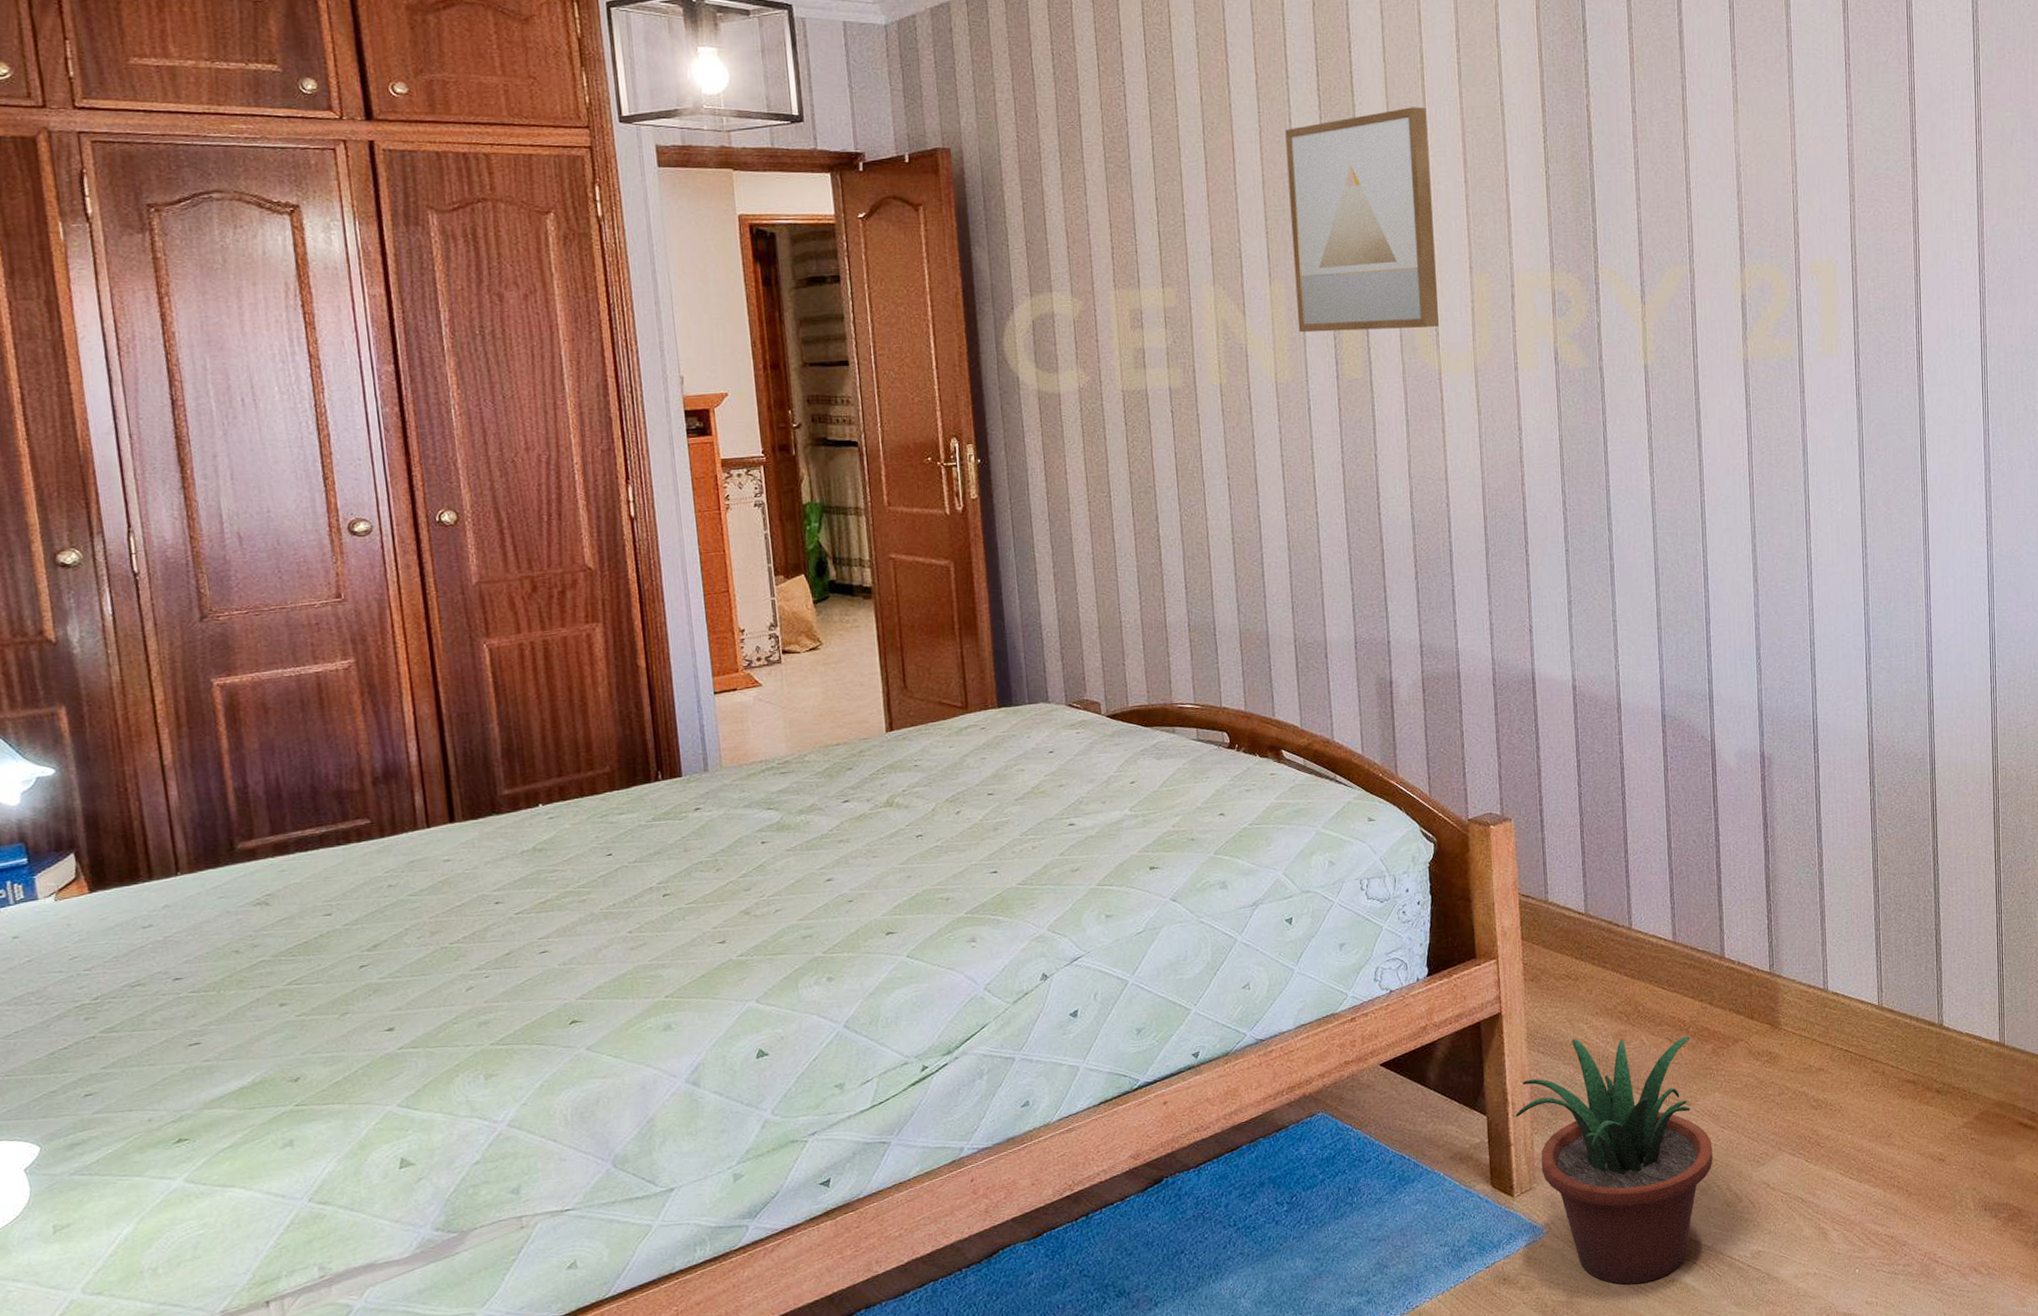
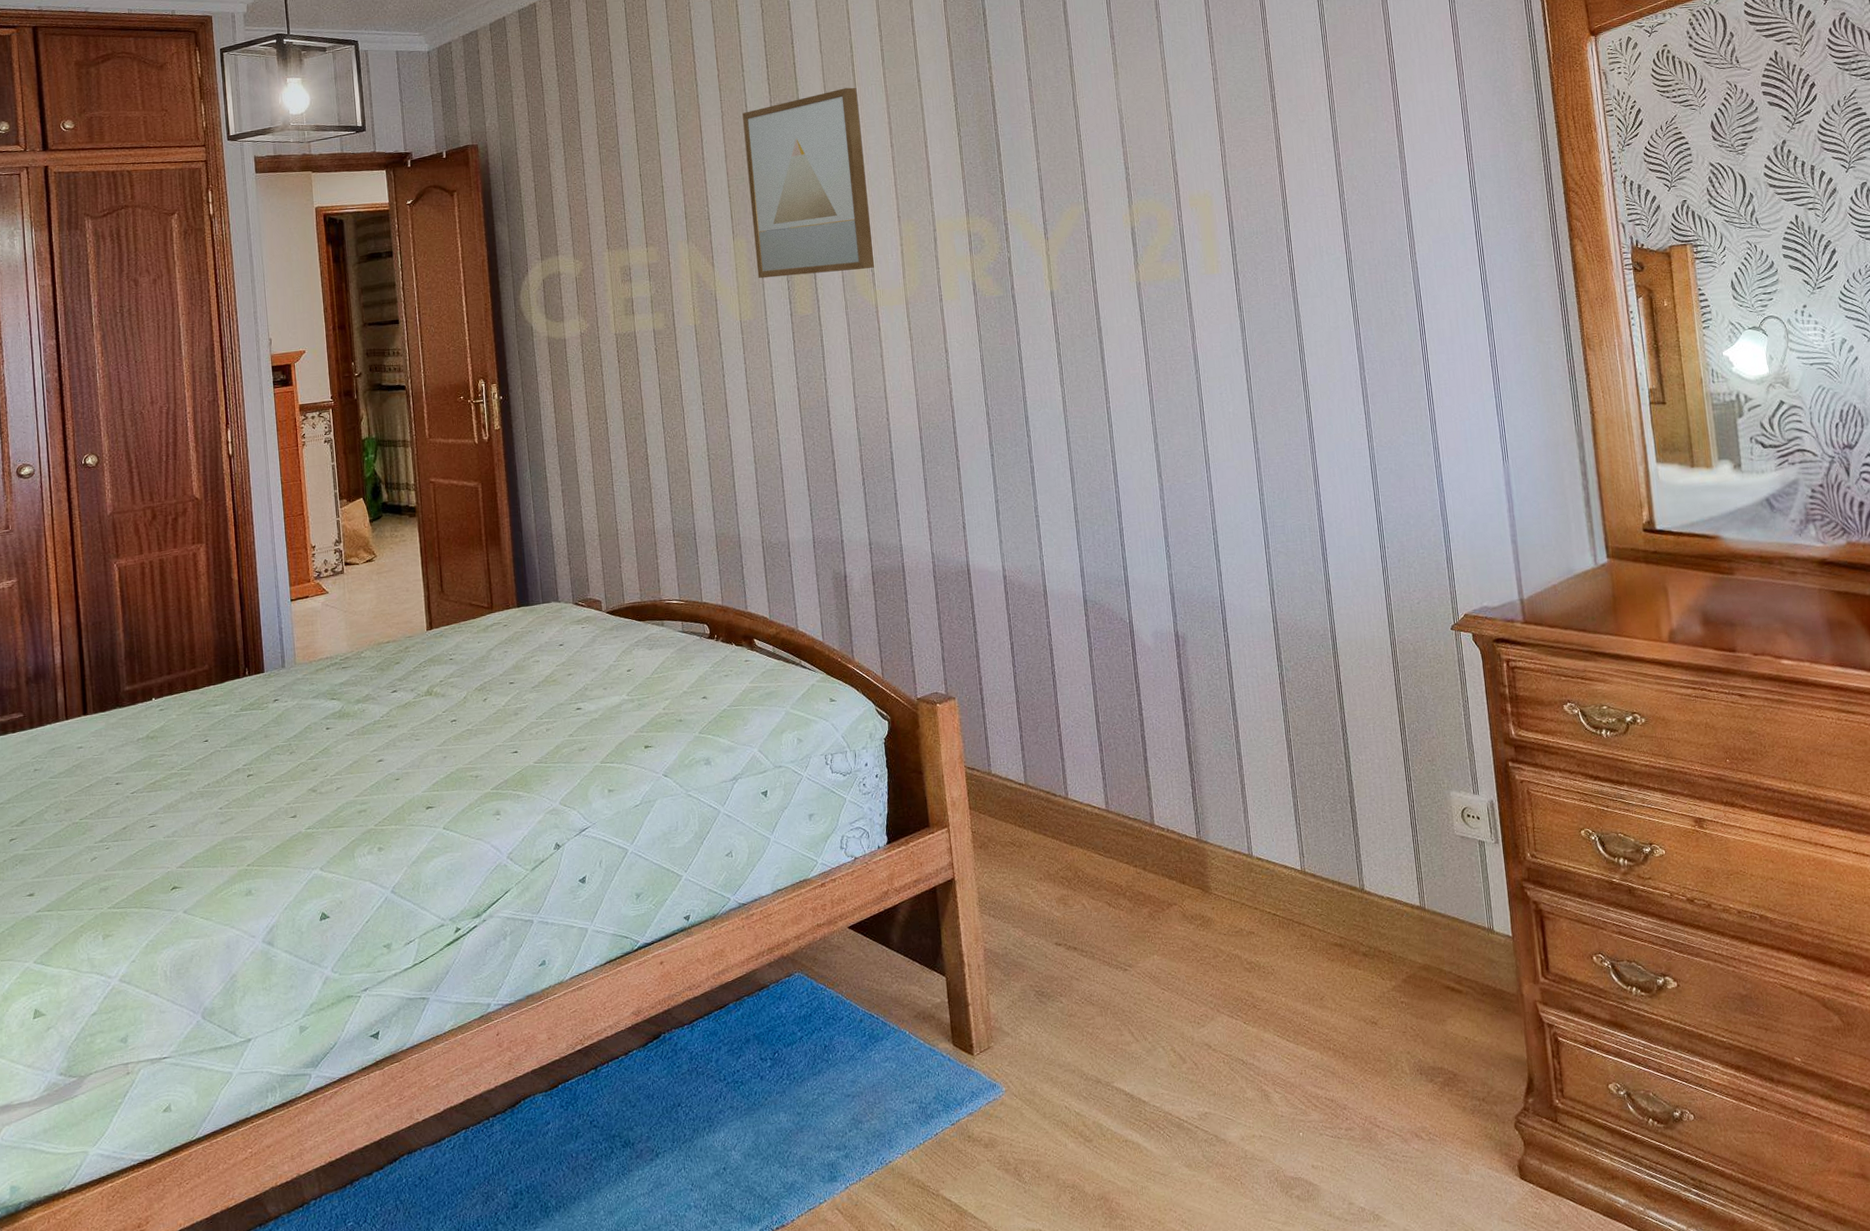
potted plant: present [1515,1036,1713,1285] -> none [971,900,1156,1144]

